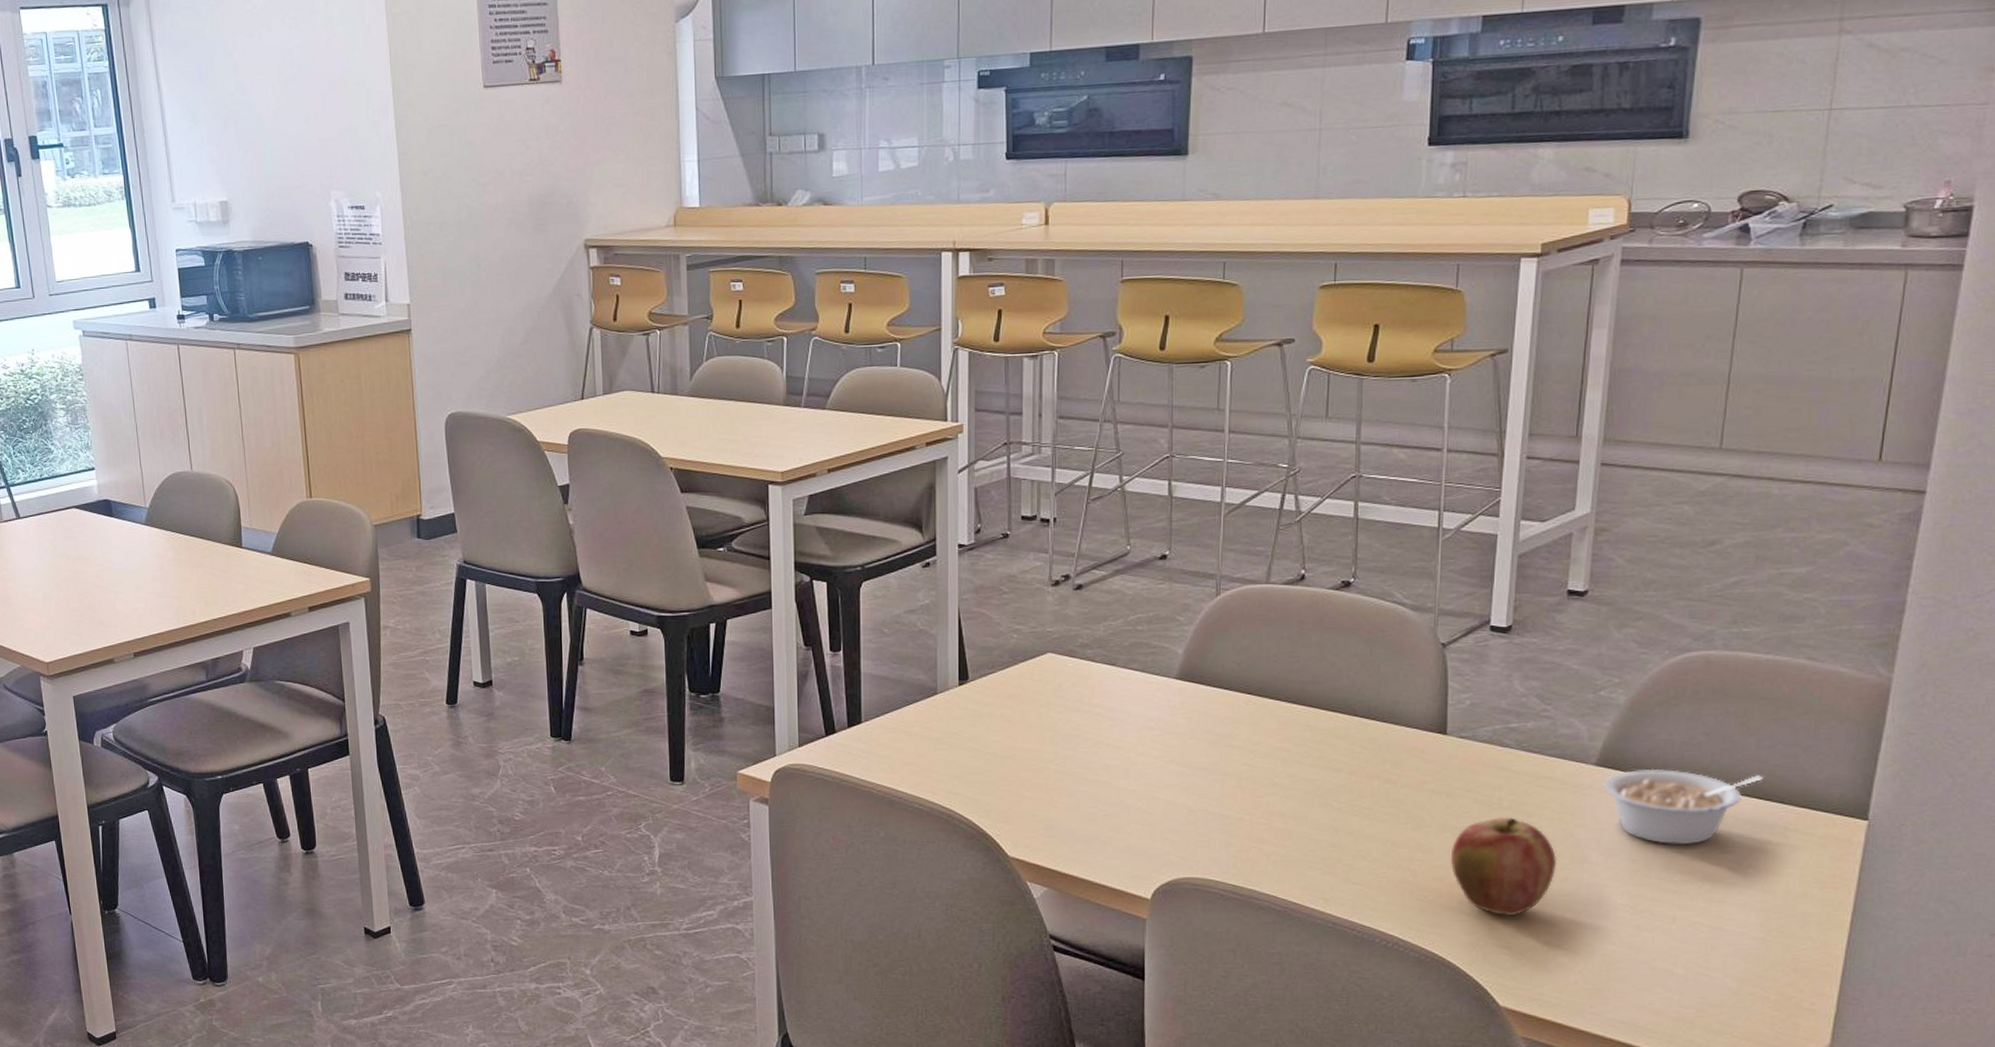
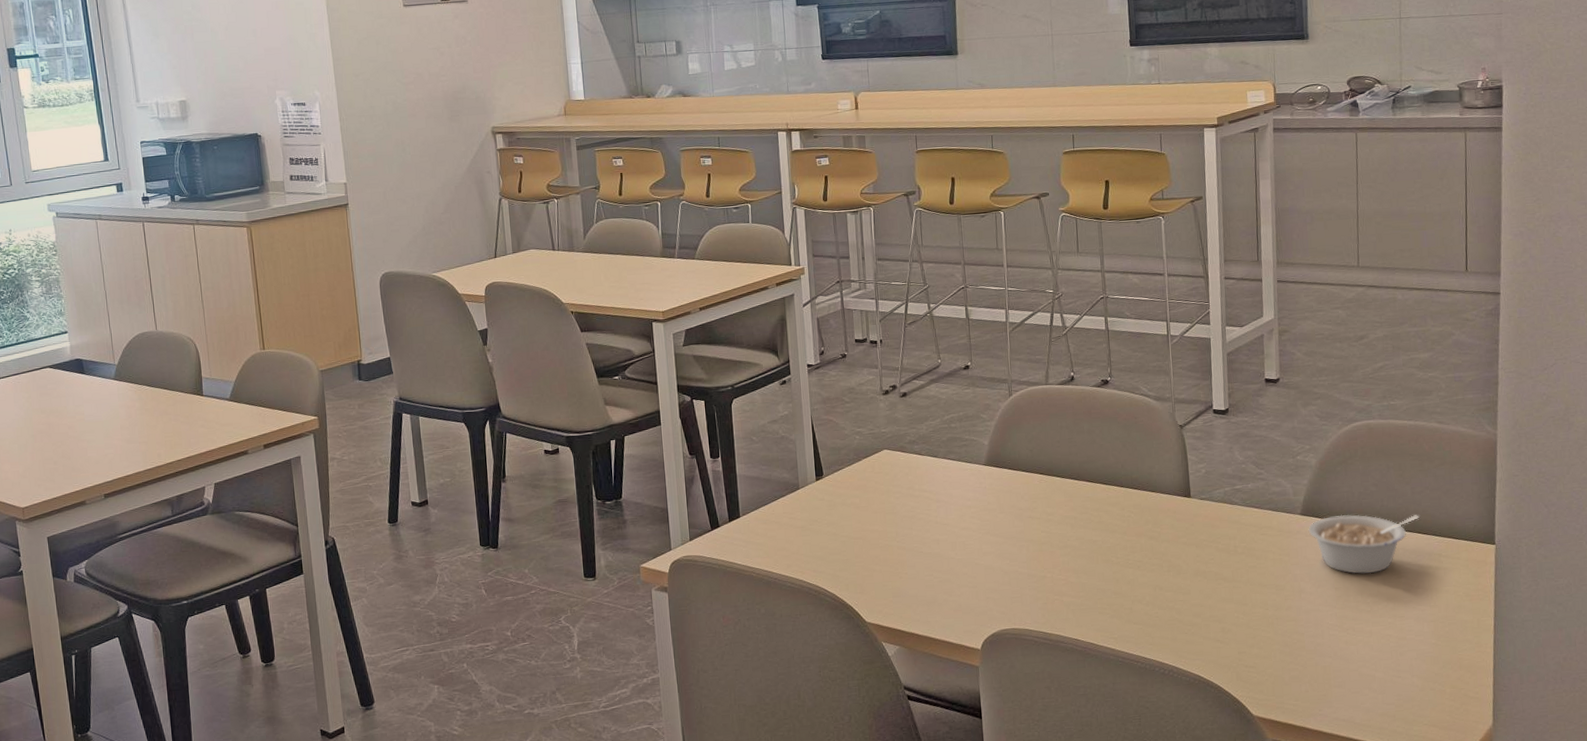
apple: present [1450,817,1558,917] -> none [1204,561,1282,642]

